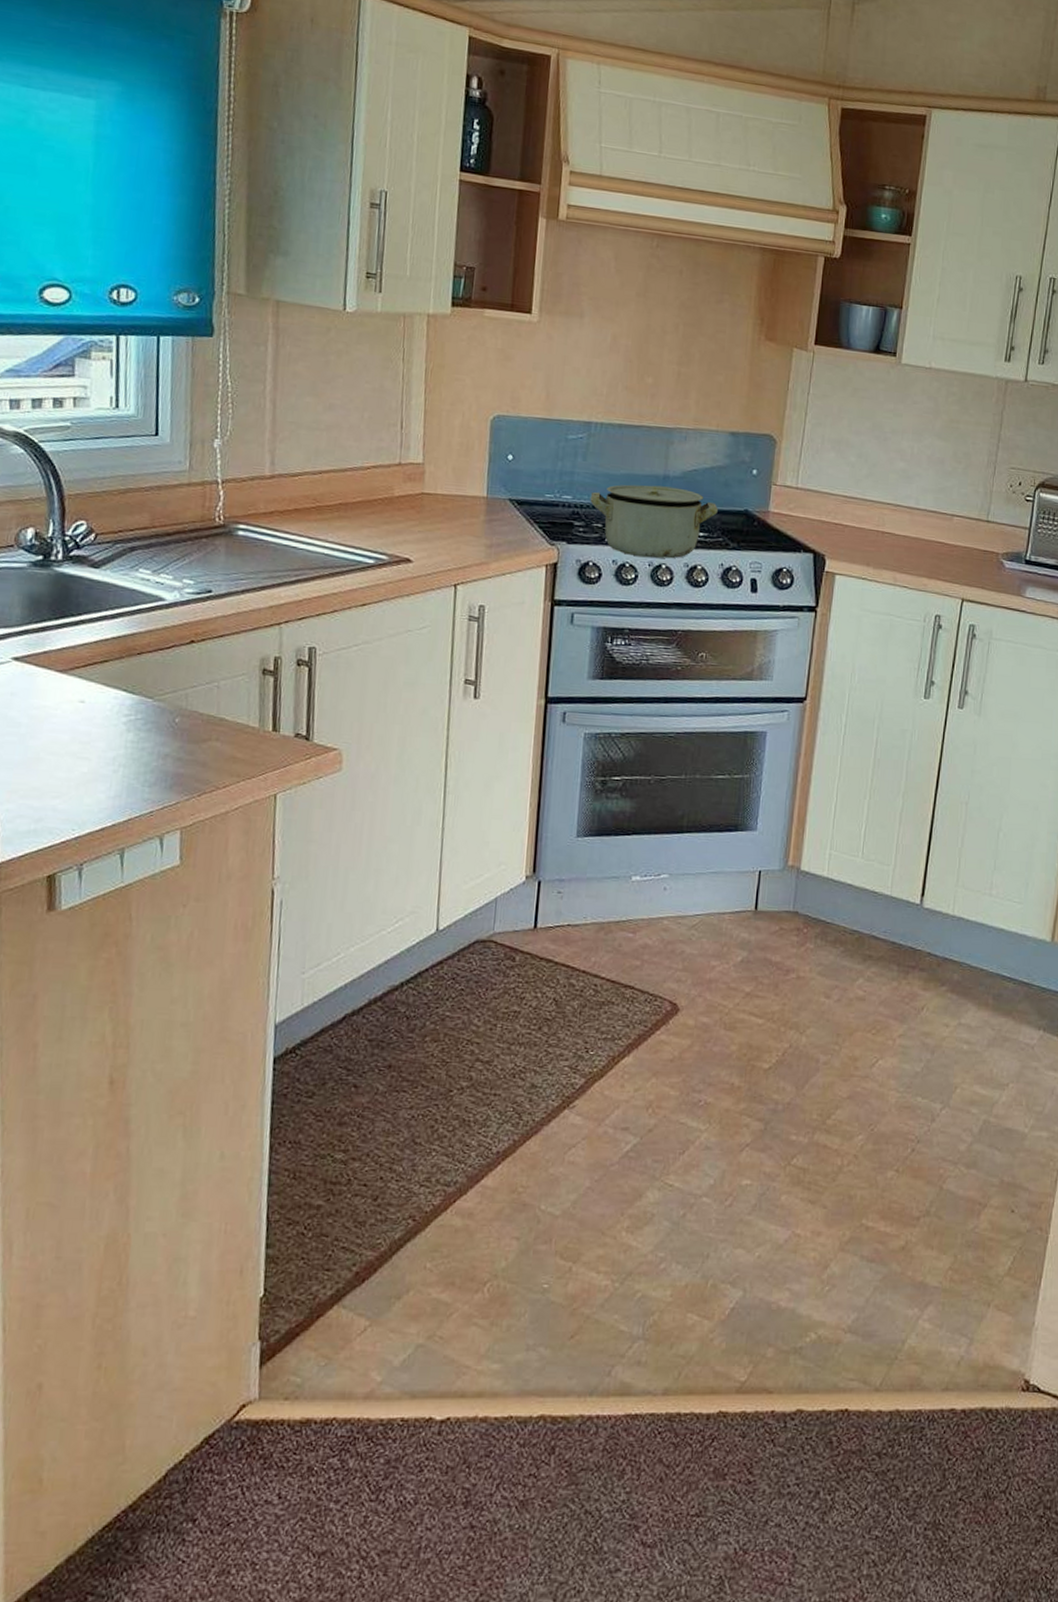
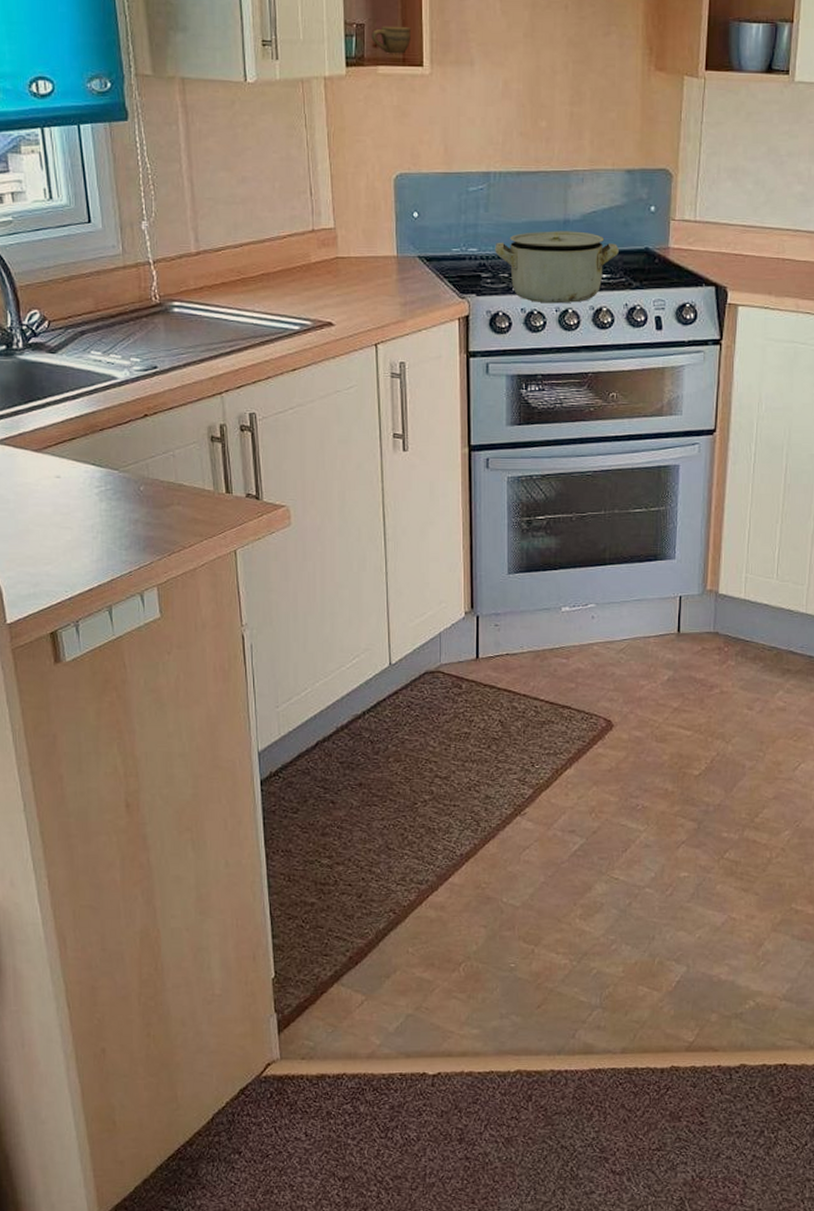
cup: none [480,271,522,300] -> present [371,26,410,54]

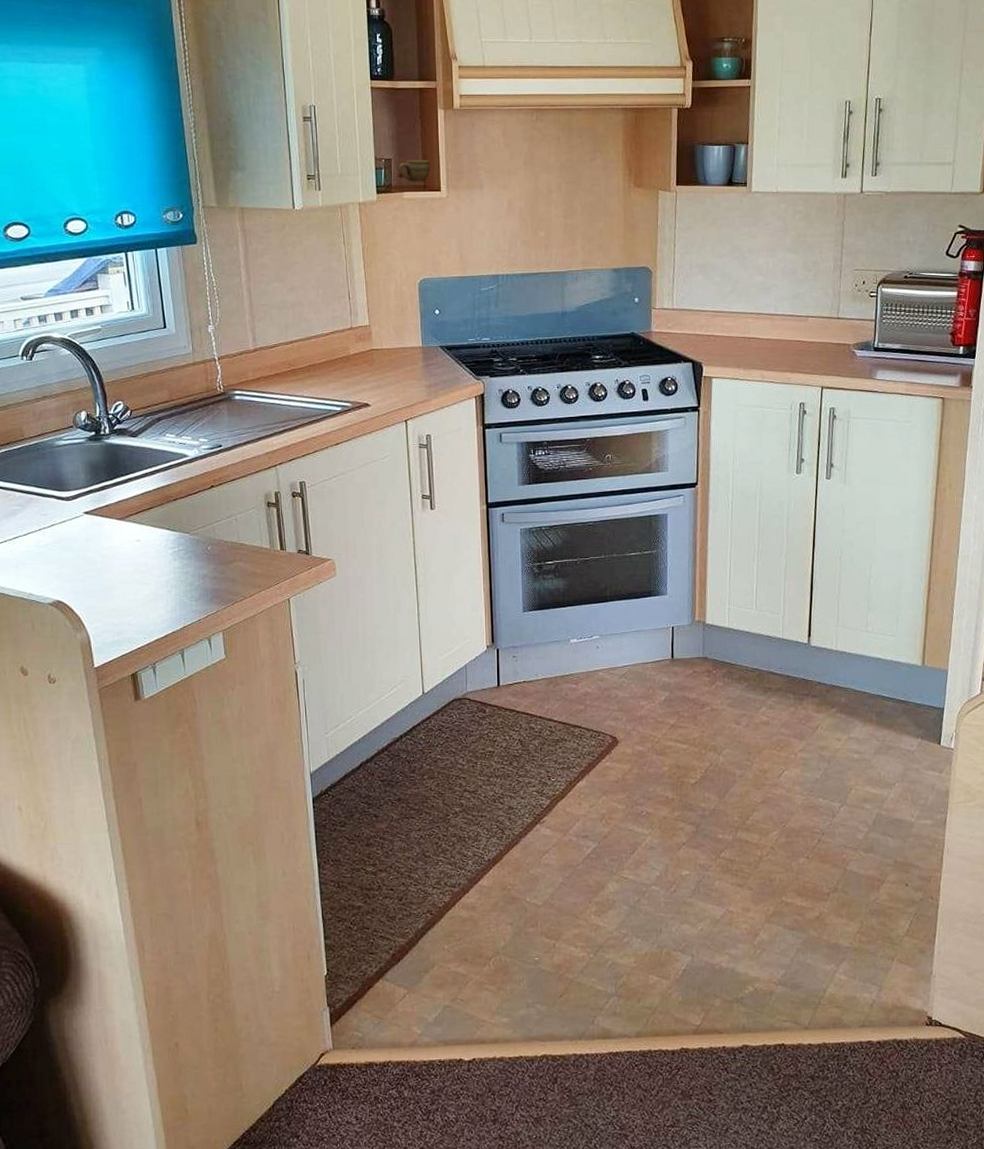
cooking pot: present [495,231,619,304] -> none [504,321,609,382]

